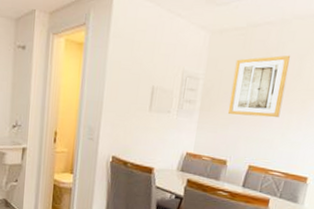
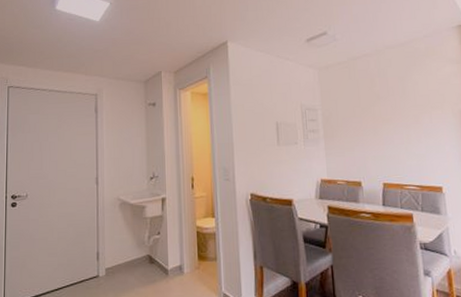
wall art: present [227,55,290,118] -> none [346,78,398,137]

